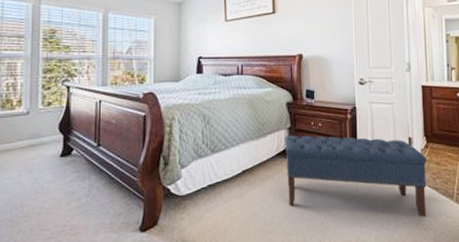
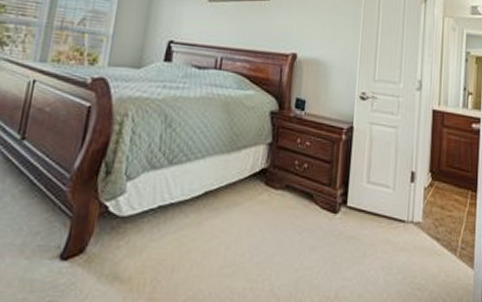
bench: present [285,135,427,217] -> none [257,152,431,273]

